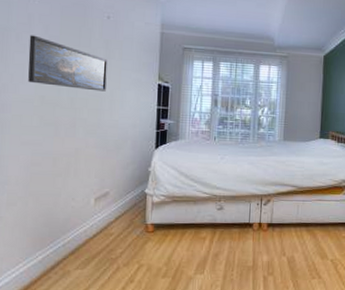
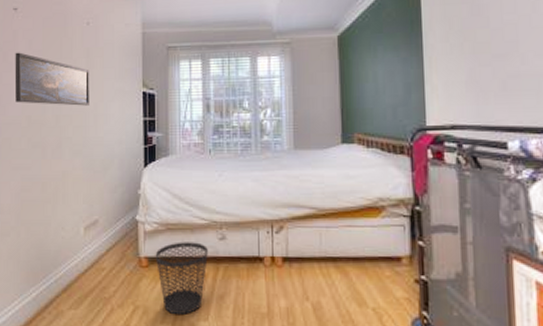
wastebasket: none [160,211,207,271] -> present [155,242,208,316]

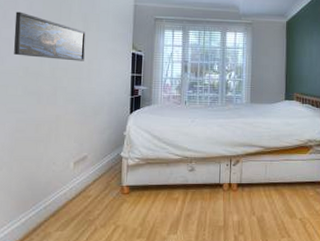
wastebasket: present [155,242,208,316] -> none [135,173,180,231]

